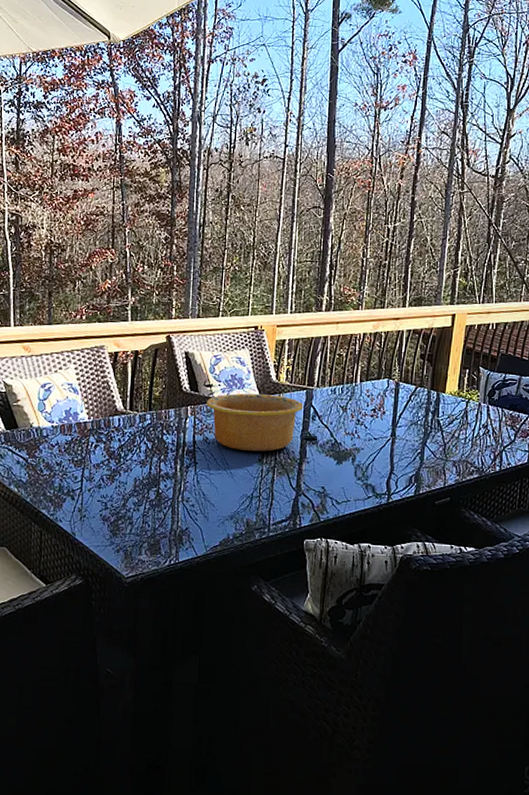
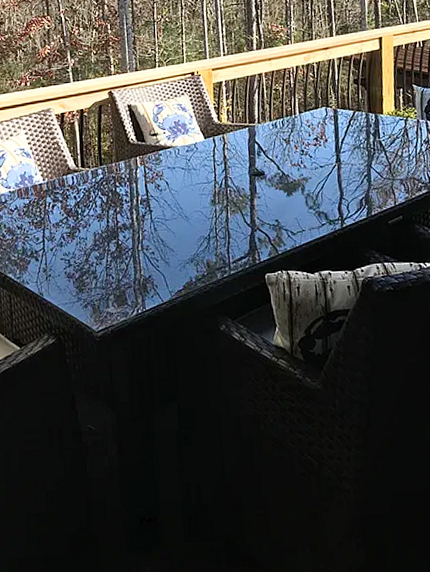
bowl: present [207,393,304,451] -> none [154,136,248,194]

